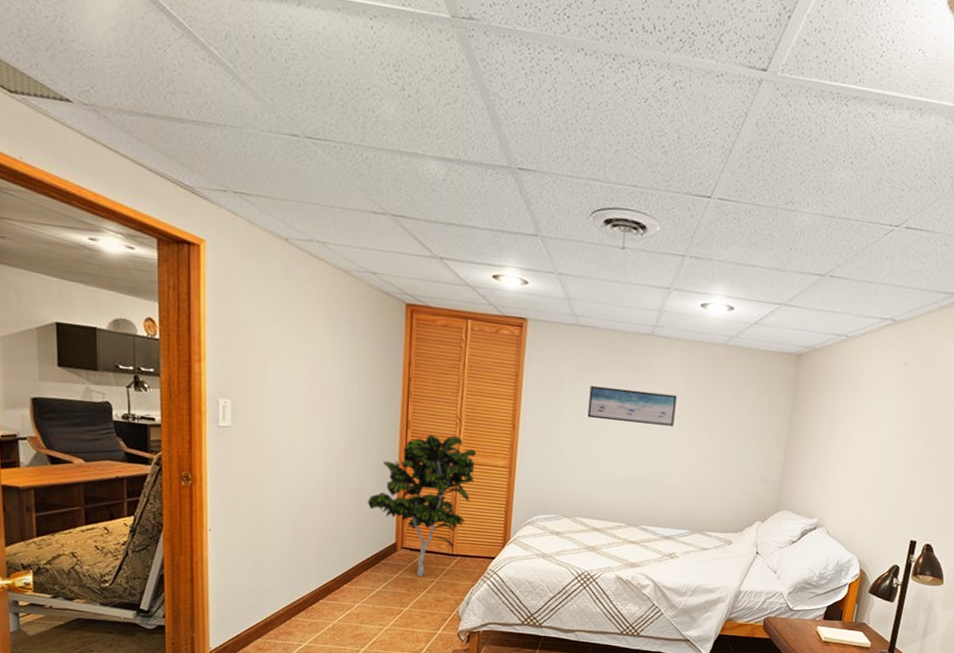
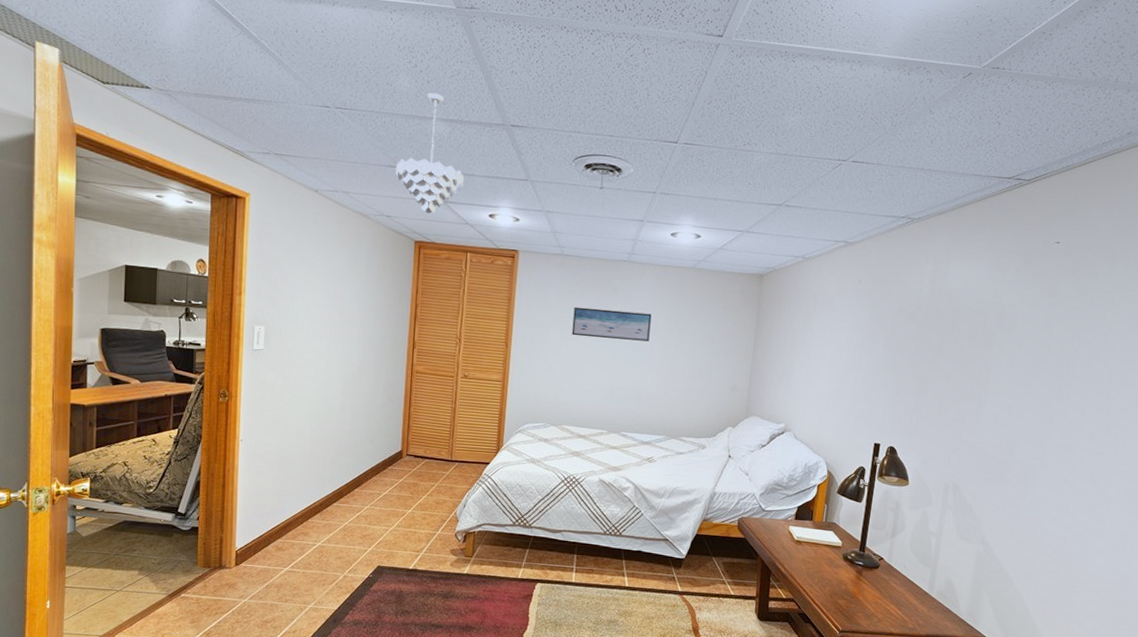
indoor plant: present [367,434,477,576] -> none [377,353,474,481]
pendant light: none [381,123,464,272] -> present [395,93,465,214]

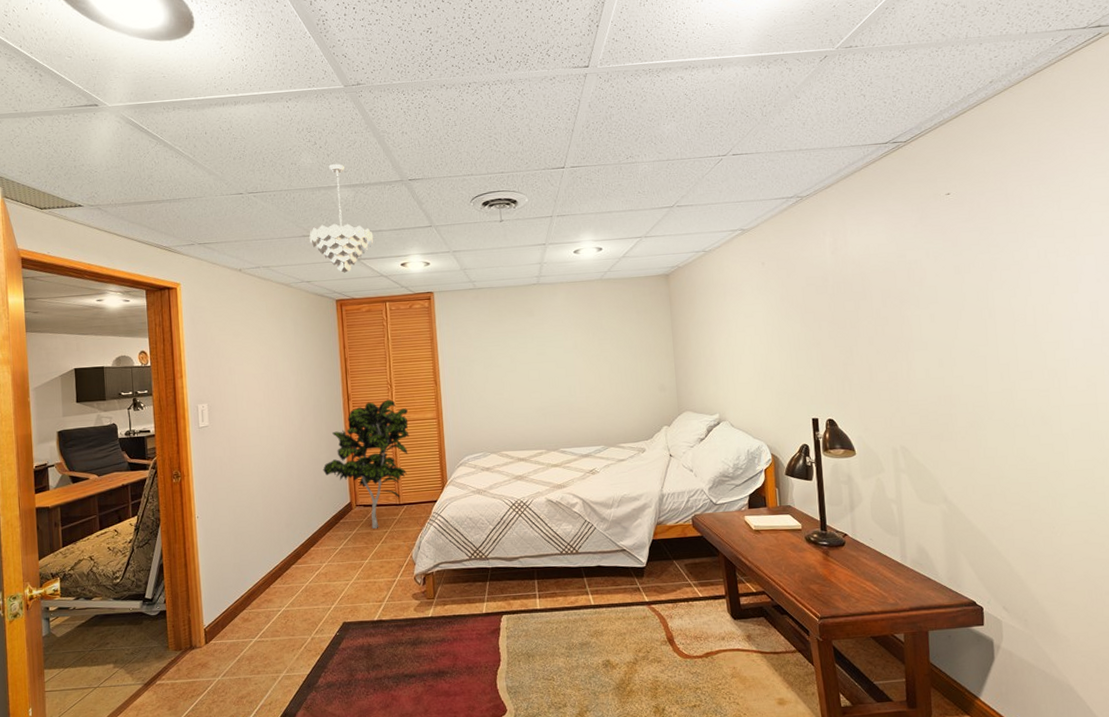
indoor plant: none [377,353,474,481] -> present [323,399,409,529]
wall art: present [572,306,652,342] -> none [494,329,571,363]

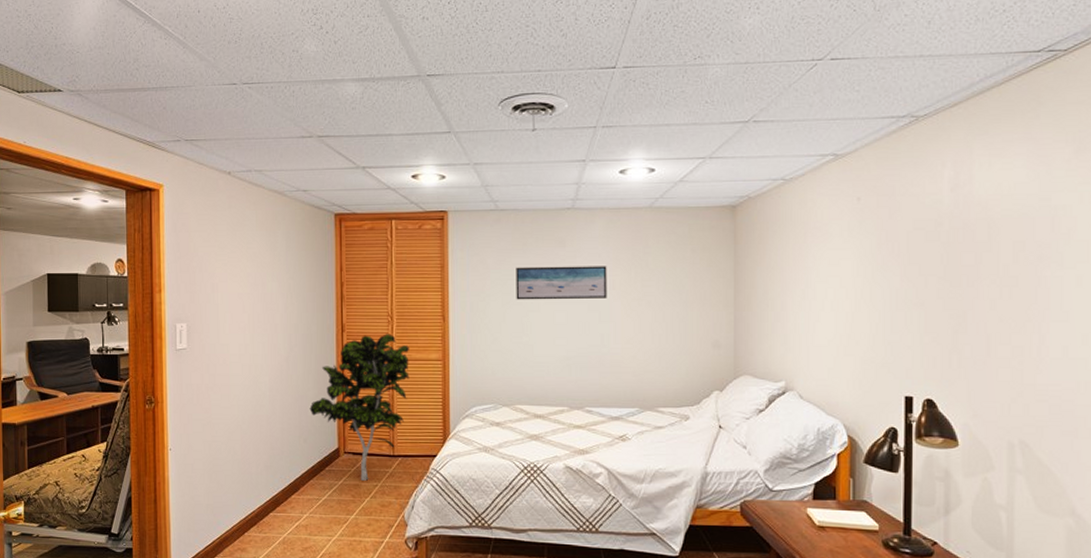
pendant light: present [309,164,374,273] -> none [308,53,382,183]
wall art: none [494,329,571,363] -> present [516,266,607,300]

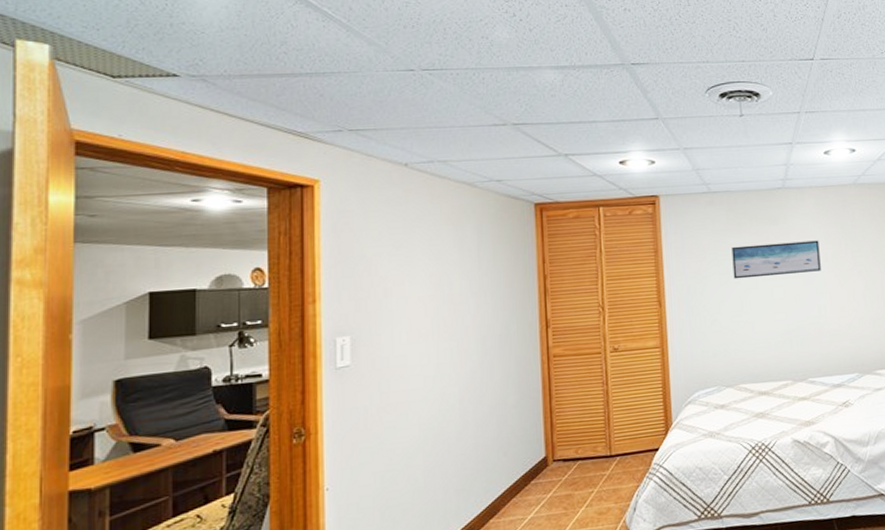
indoor plant: present [309,334,410,481] -> none [510,325,625,489]

